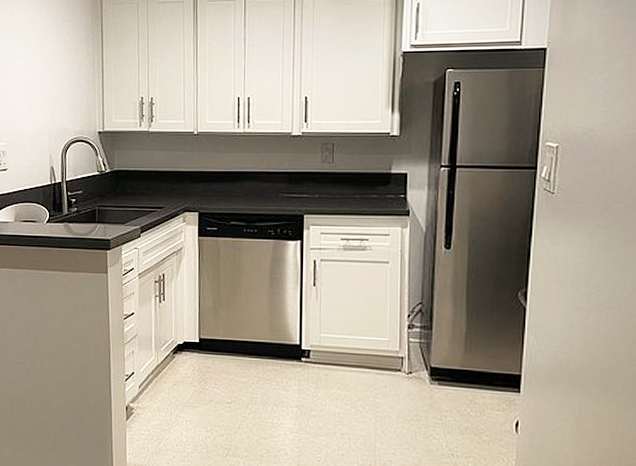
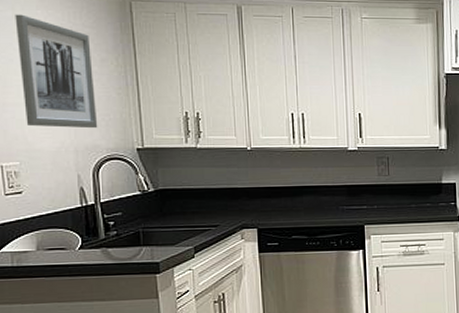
wall art: none [11,12,69,113] -> present [15,14,98,129]

